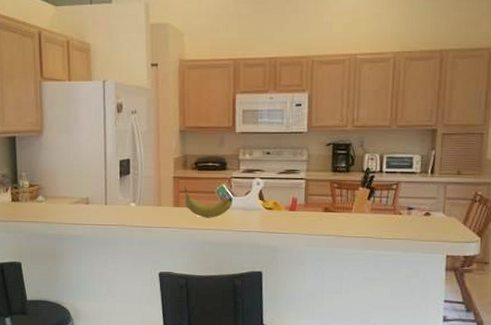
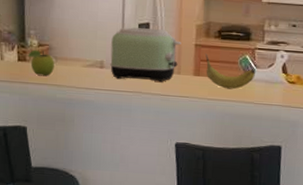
fruit: none [20,190,44,215] -> present [27,50,54,77]
toaster: none [95,164,161,214] -> present [110,27,182,82]

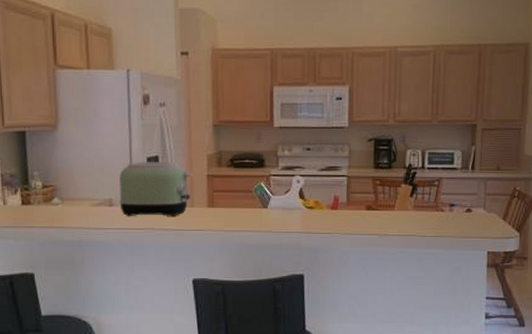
fruit: present [27,50,54,77] -> none [31,192,61,219]
fruit: present [204,53,255,90] -> none [218,184,271,219]

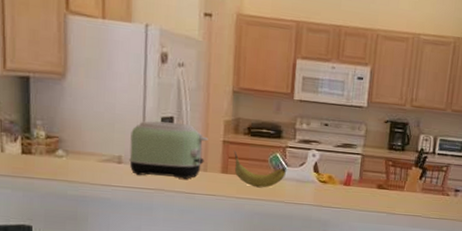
fruit: none [218,184,271,219] -> present [233,150,286,188]

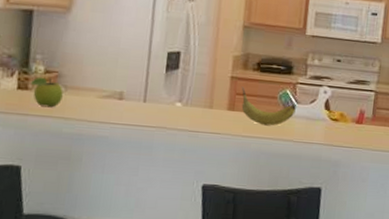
fruit: none [33,142,65,171] -> present [30,77,64,108]
toaster: present [129,120,208,179] -> none [131,55,216,117]

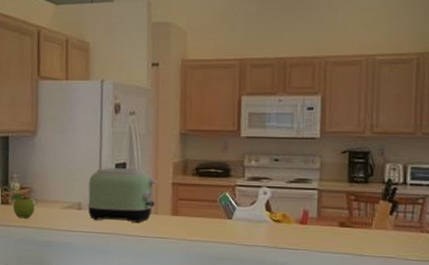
toaster: none [131,55,216,117] -> present [88,167,158,223]
fruit: present [241,86,296,126] -> none [182,192,236,230]

